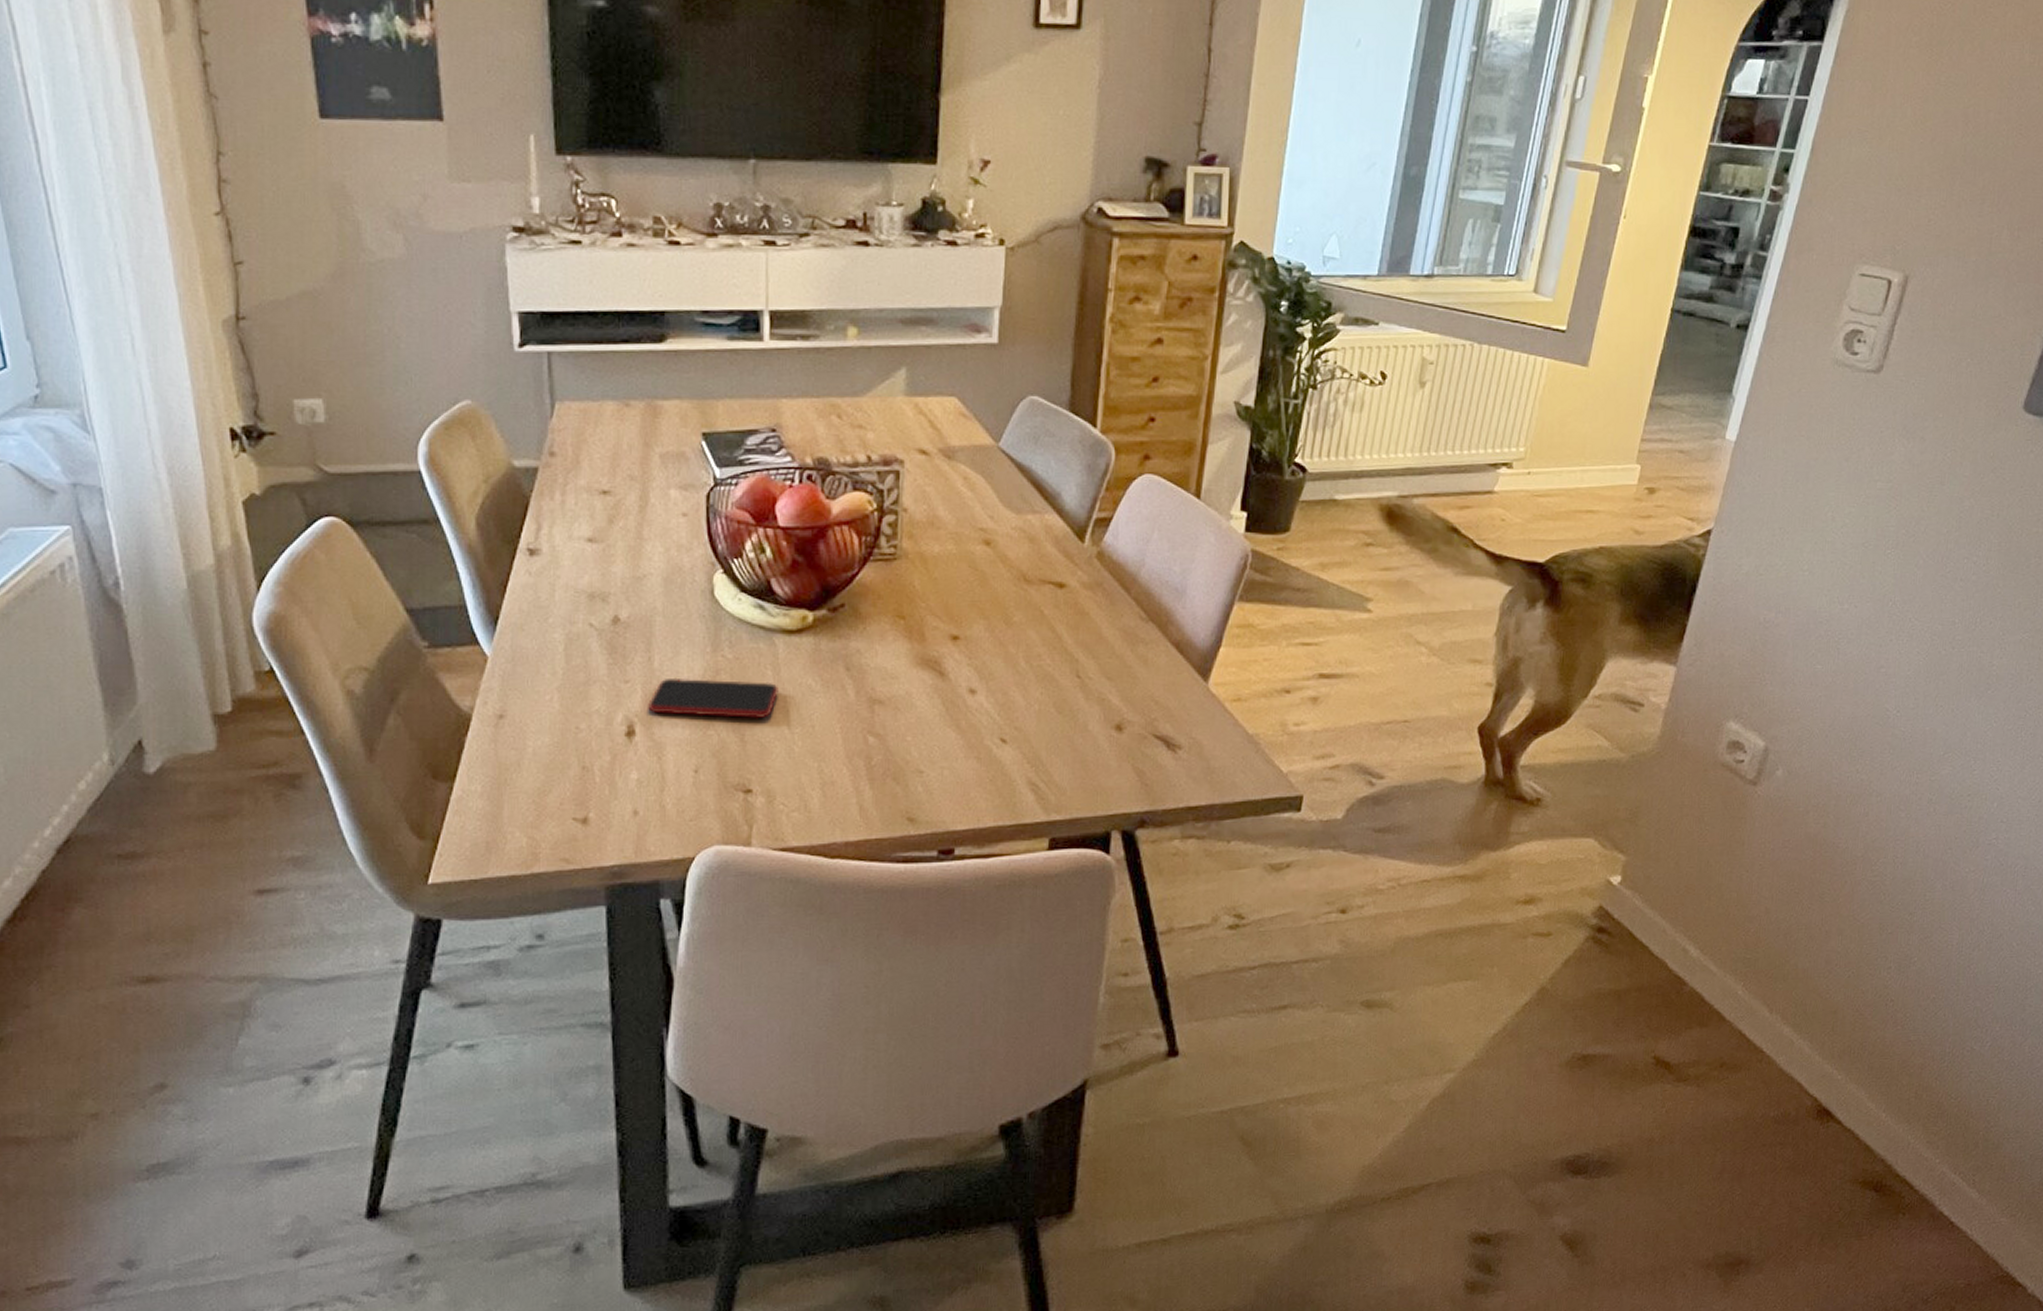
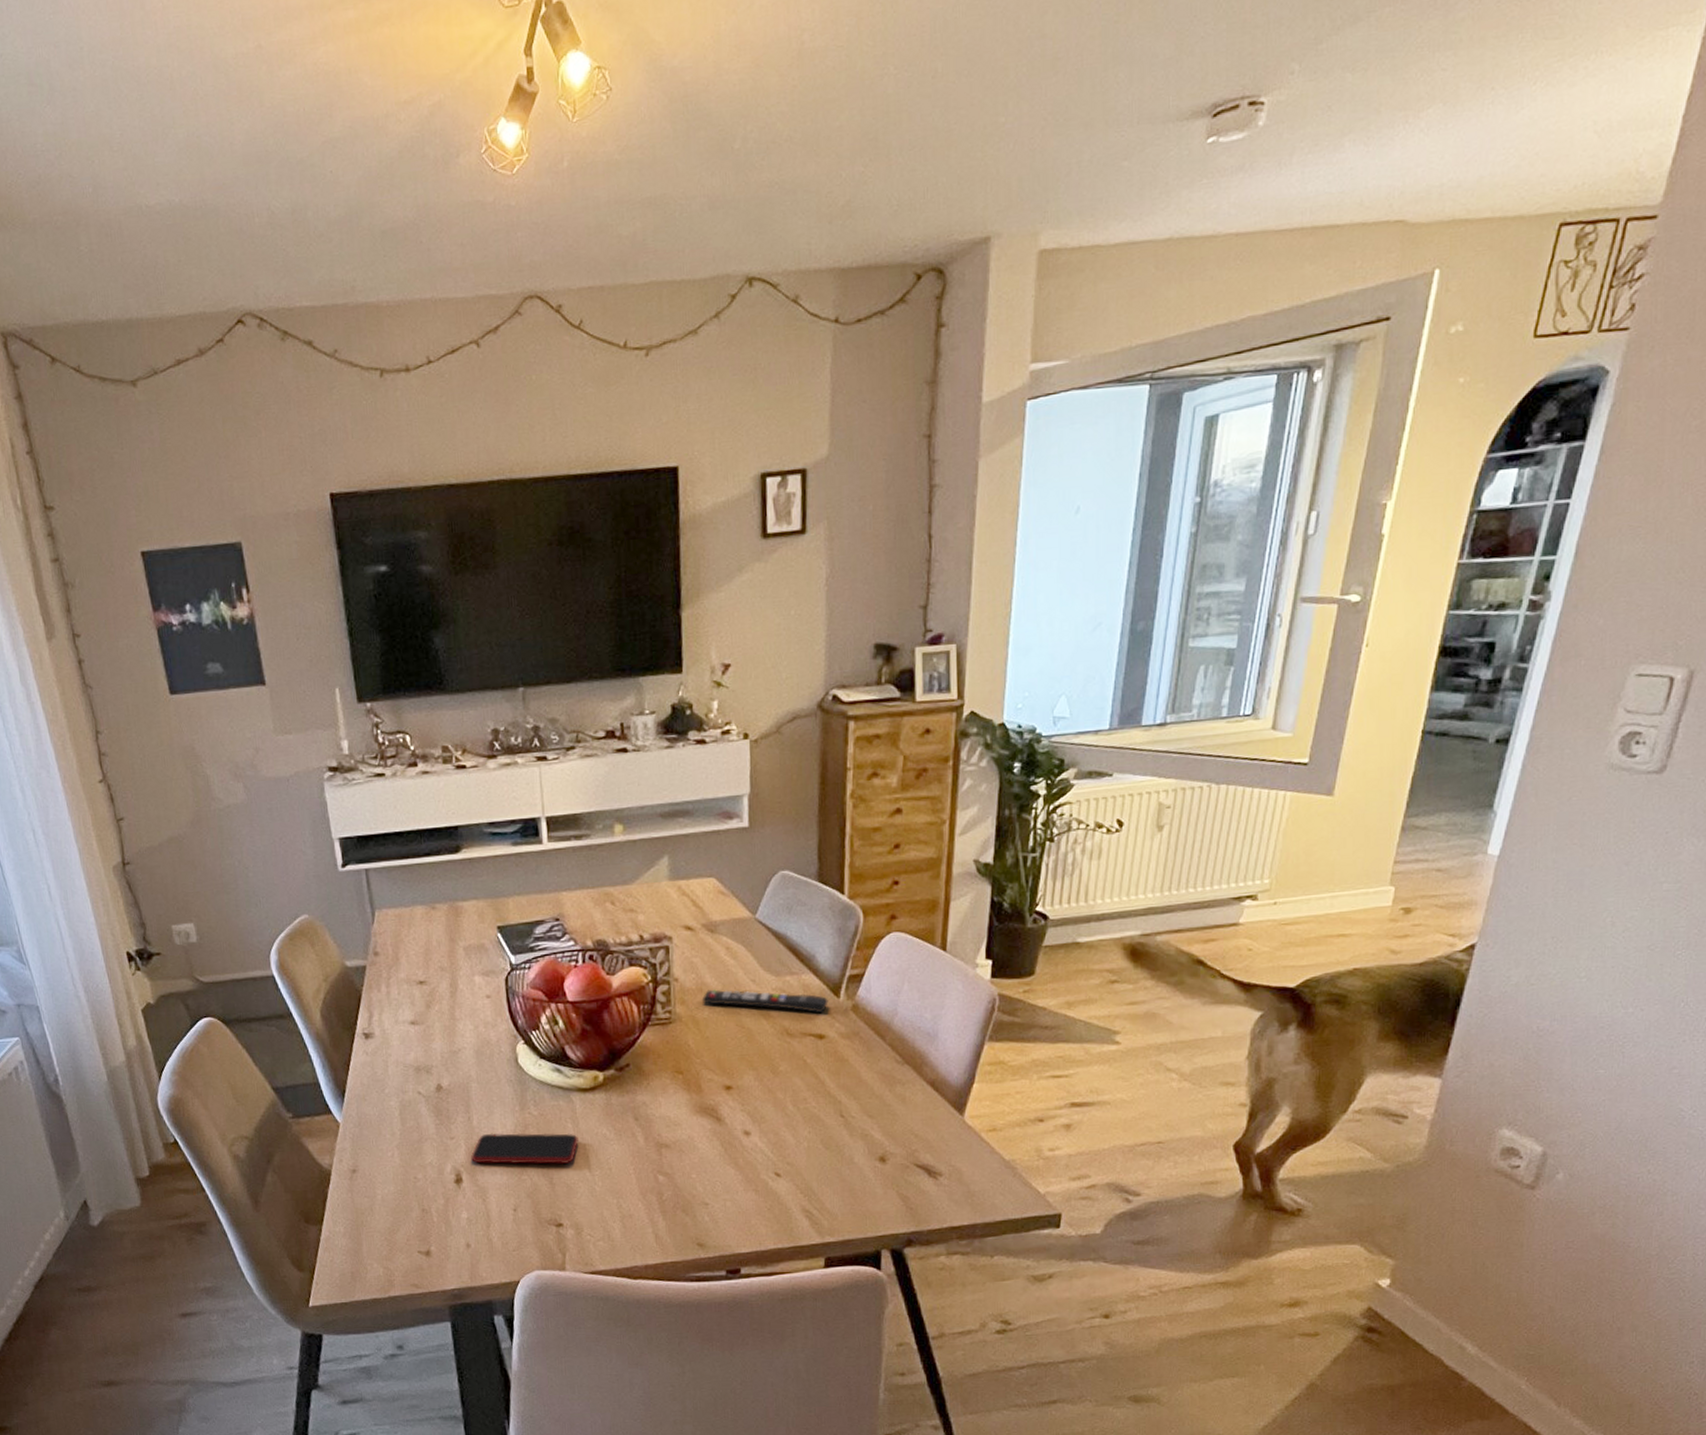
remote control: none [932,524,1072,559] -> present [701,989,828,1014]

